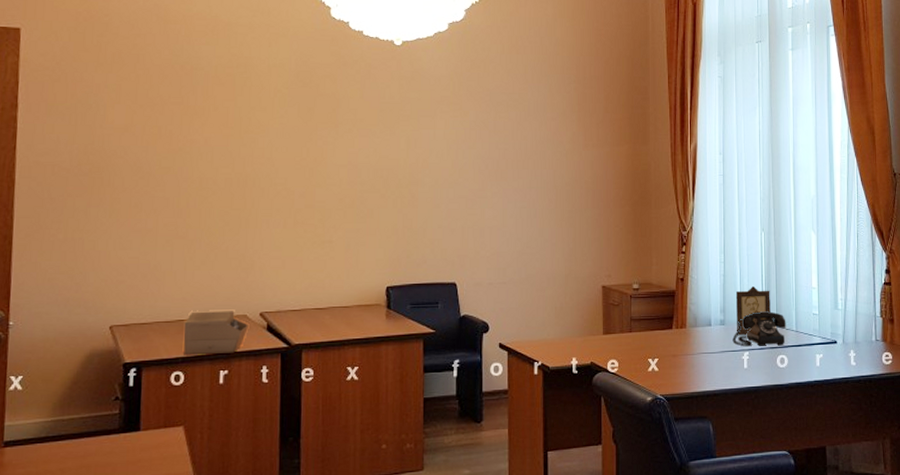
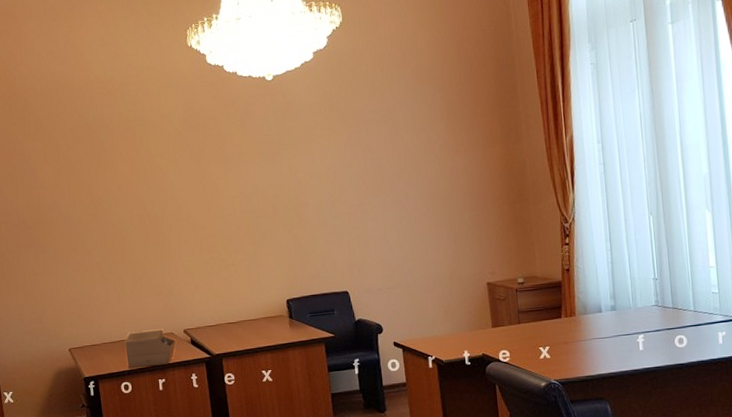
telephone: present [732,311,786,347] -> none [625,293,683,330]
photo frame: present [735,286,771,336] -> none [625,271,665,320]

